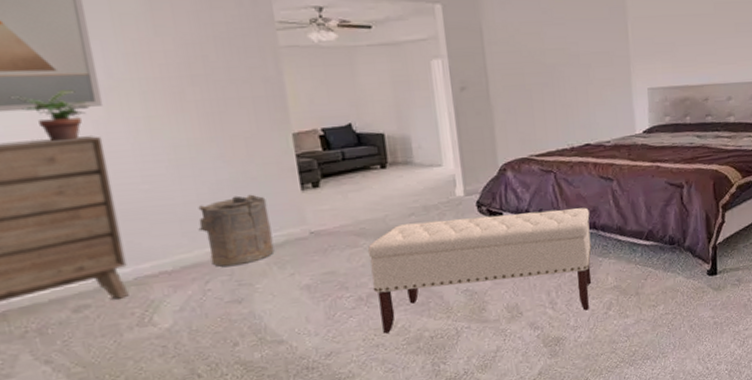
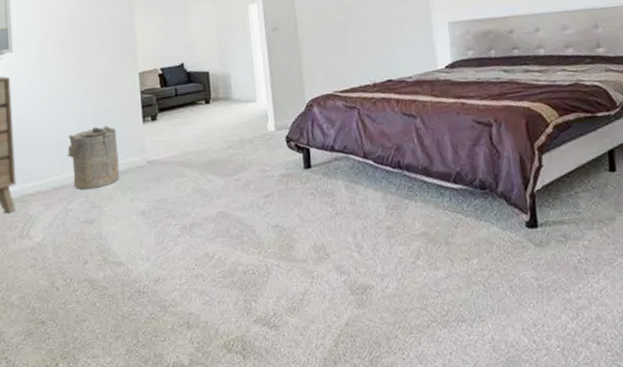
bench: present [367,207,592,334] -> none [192,145,398,265]

